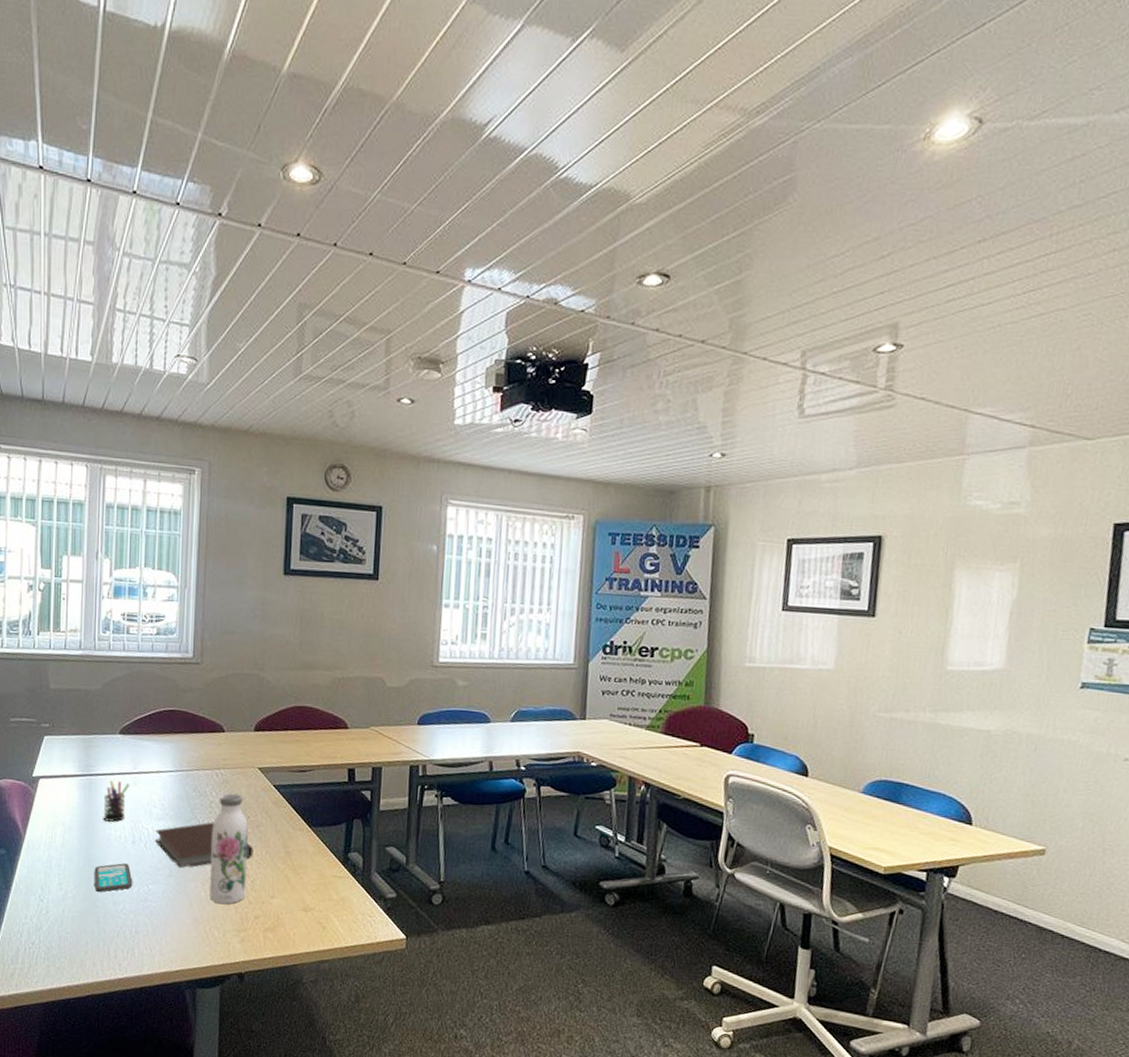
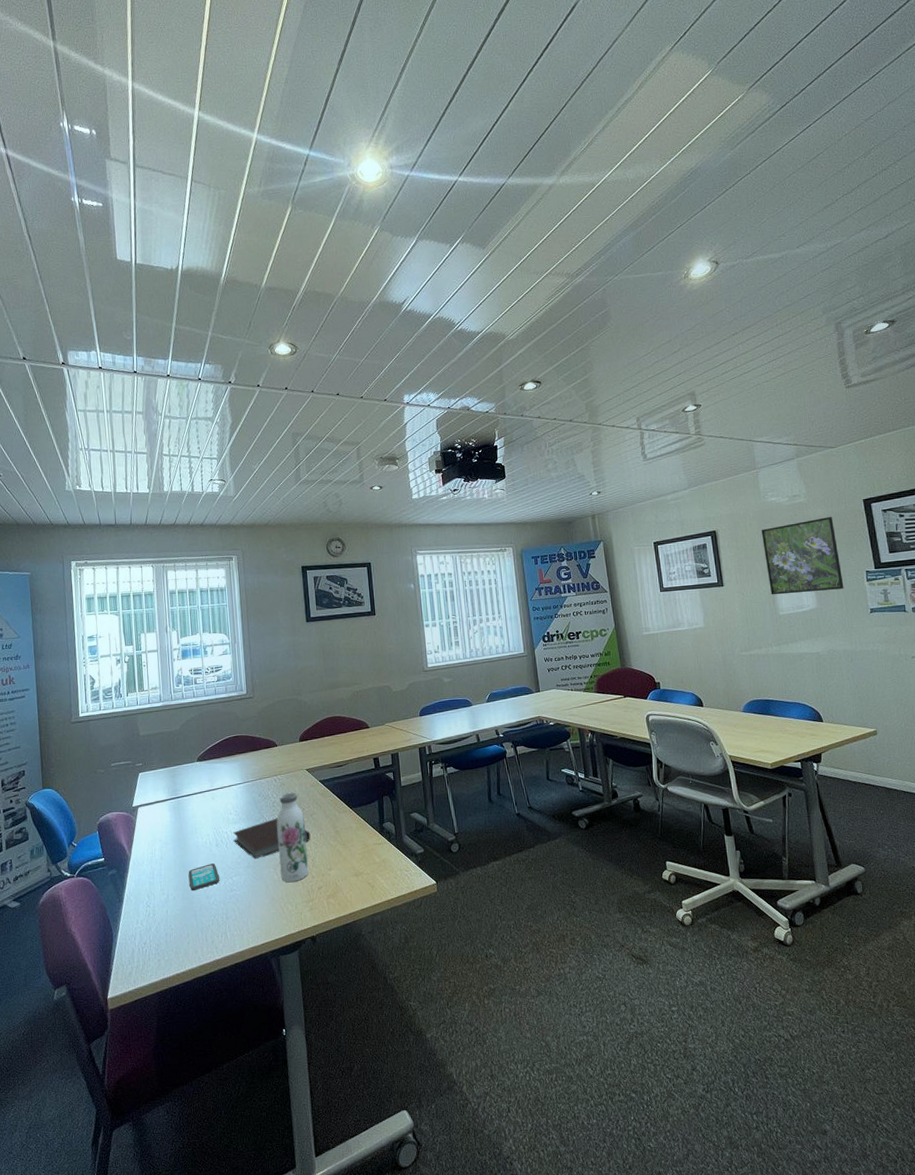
pen holder: present [103,781,130,823] -> none [190,799,210,833]
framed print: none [941,541,1061,648] -> present [762,517,844,595]

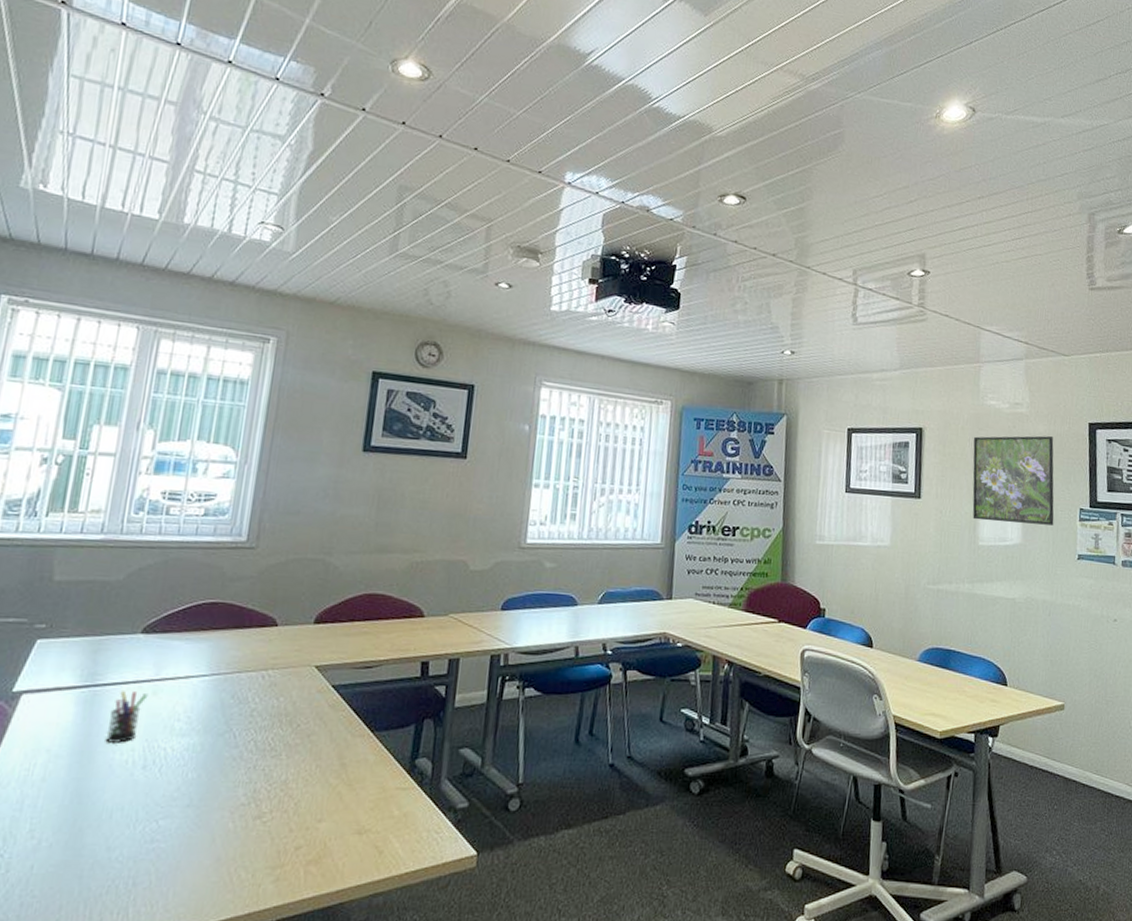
smartphone: present [188,863,220,890] -> none [81,795,138,836]
pen holder: none [190,799,210,833] -> present [105,691,149,745]
notebook: present [233,818,311,859] -> none [174,734,301,794]
water bottle: present [277,792,309,883] -> none [239,698,297,836]

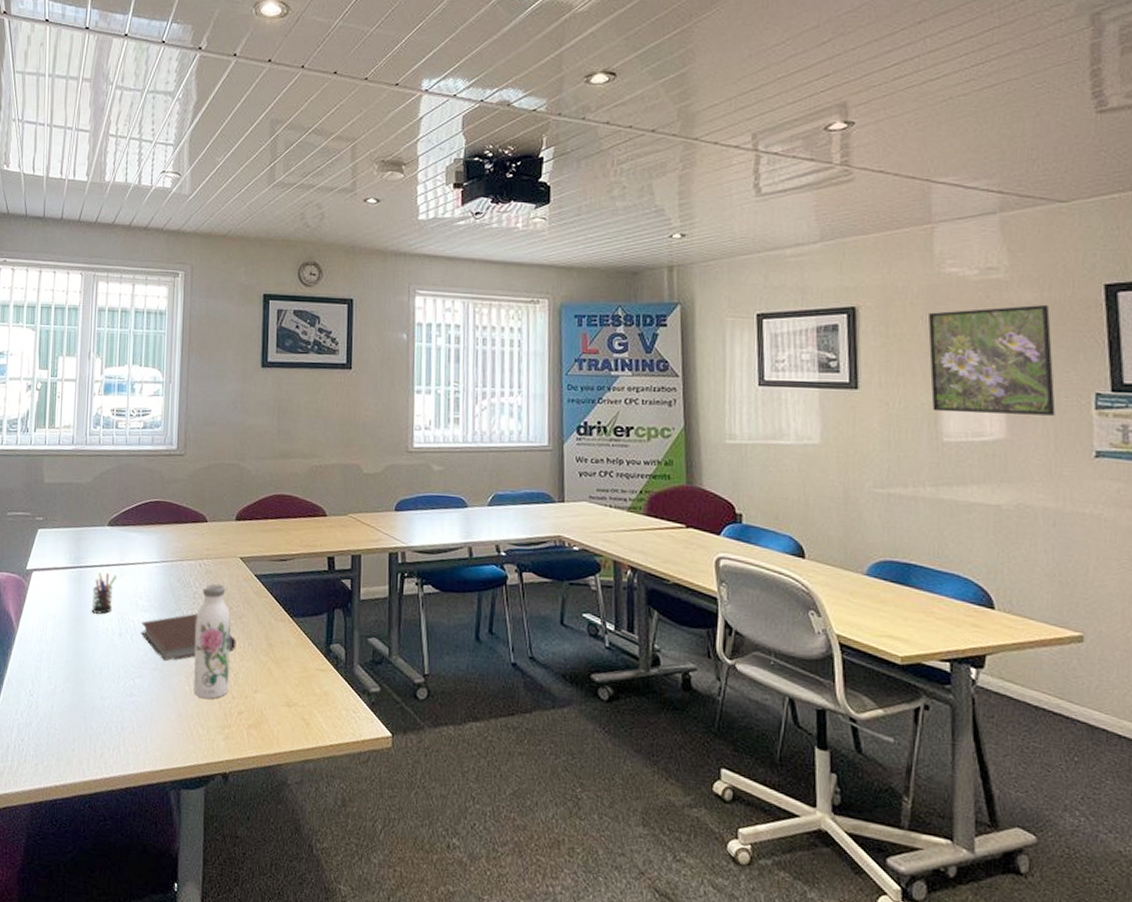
notebook: none [174,734,301,794] -> present [141,613,236,661]
water bottle: none [239,698,297,836] -> present [194,583,231,699]

